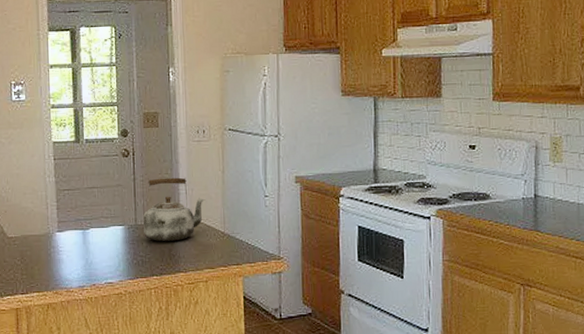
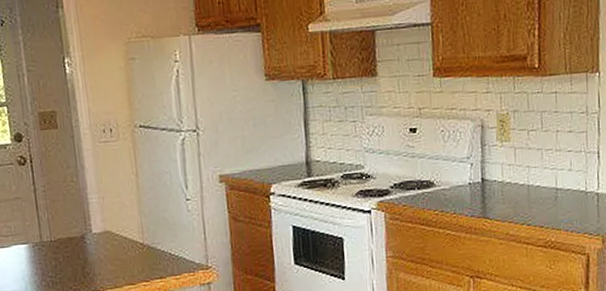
kettle: present [143,177,206,242] -> none [49,184,119,259]

